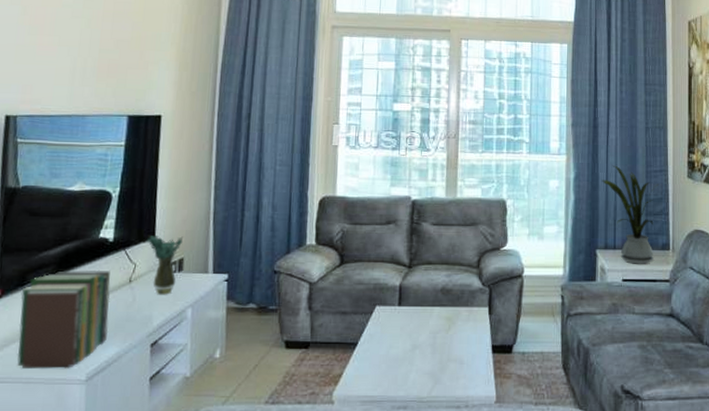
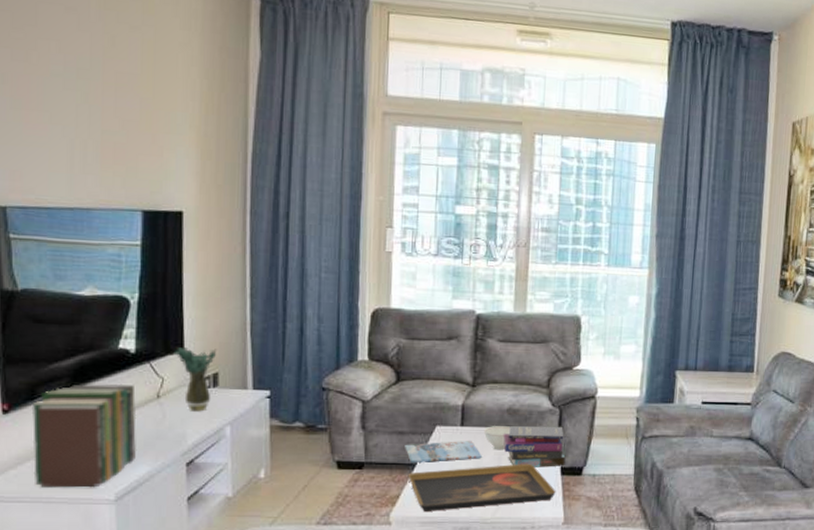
magazine: none [346,320,418,343] -> present [403,441,482,464]
decorative tray: none [349,342,488,390] -> present [407,463,556,511]
bowl: none [419,305,445,329] -> present [483,426,511,450]
books: none [437,304,496,346] -> present [502,425,566,467]
house plant: present [602,165,658,264] -> none [686,281,747,387]

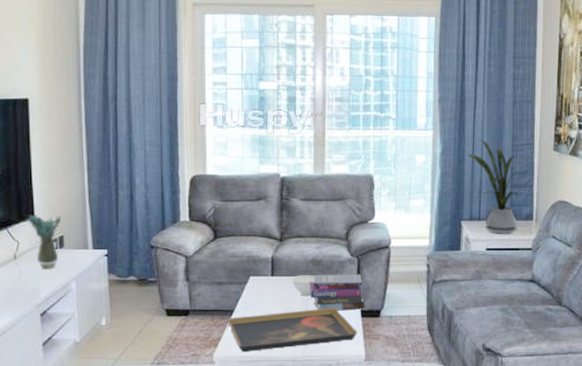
magazine: present [403,441,482,464] -> none [222,289,291,310]
house plant: none [686,281,747,387] -> present [468,139,524,234]

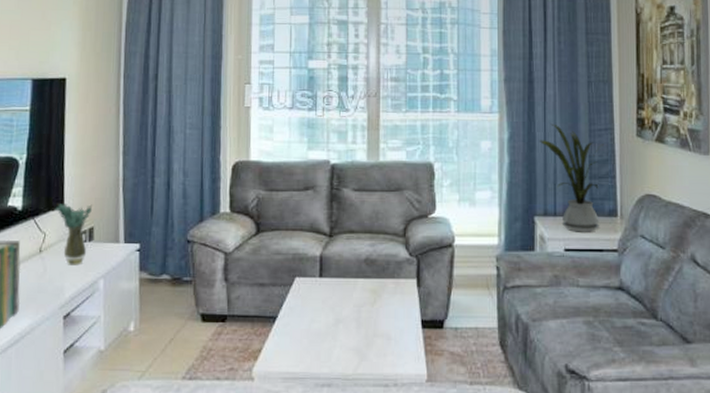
decorative tray: present [227,308,357,352] -> none [269,316,418,367]
bowl: present [291,275,315,297] -> none [342,277,369,302]
books: present [308,274,365,311] -> none [361,276,426,320]

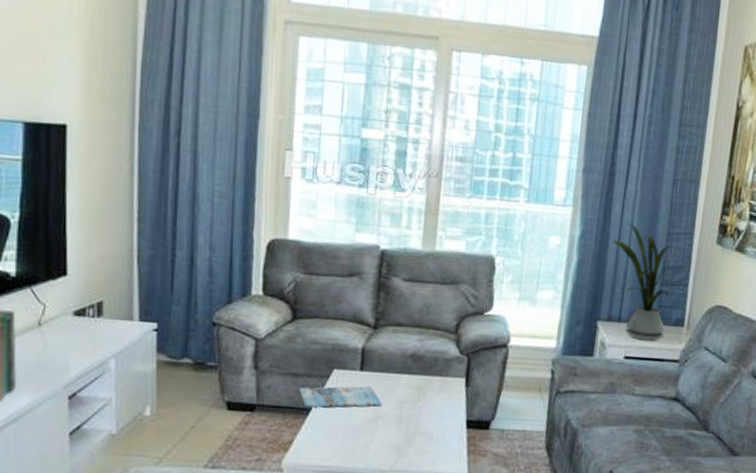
vase: present [55,202,92,265] -> none [56,271,101,343]
magazine: none [264,292,341,316] -> present [298,386,382,408]

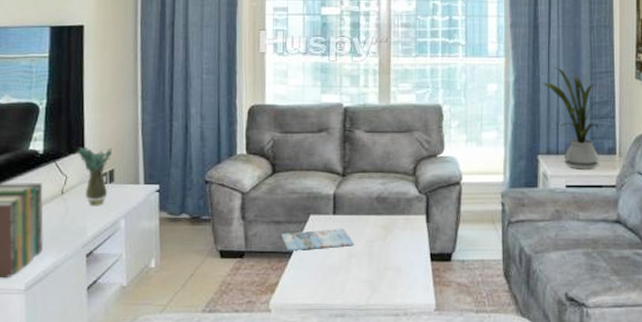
vase: none [56,271,101,343] -> present [75,146,112,206]

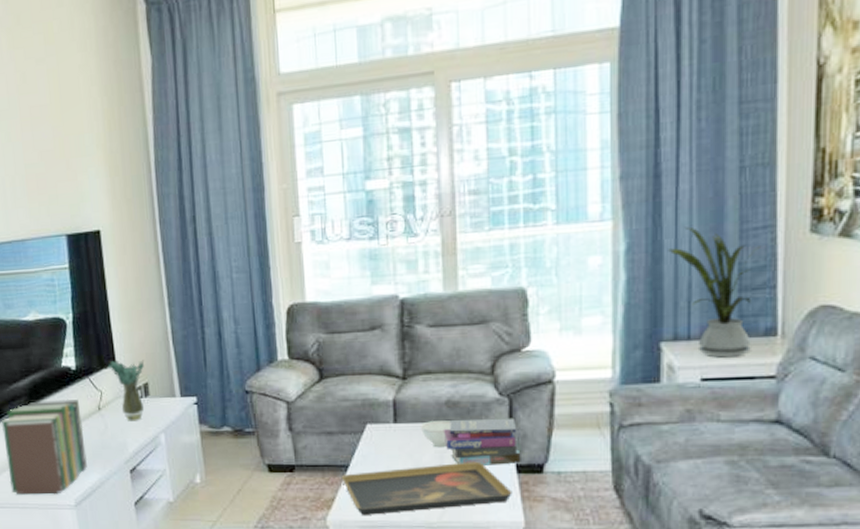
magazine: present [280,229,354,252] -> none [334,439,421,465]
decorative tray: none [285,250,427,299] -> present [341,461,512,515]
bowl: none [354,214,380,238] -> present [420,421,452,448]
books: none [373,213,434,254] -> present [443,417,521,466]

